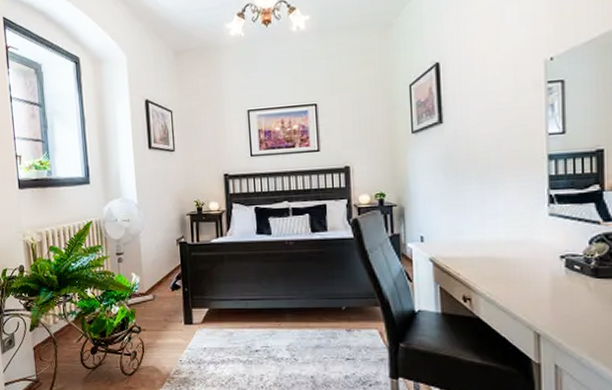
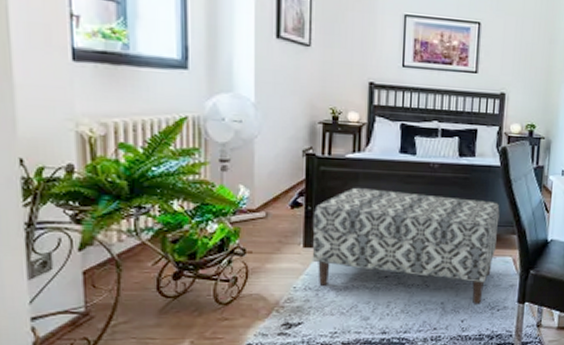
bench: none [189,268,360,379] -> present [312,187,500,304]

